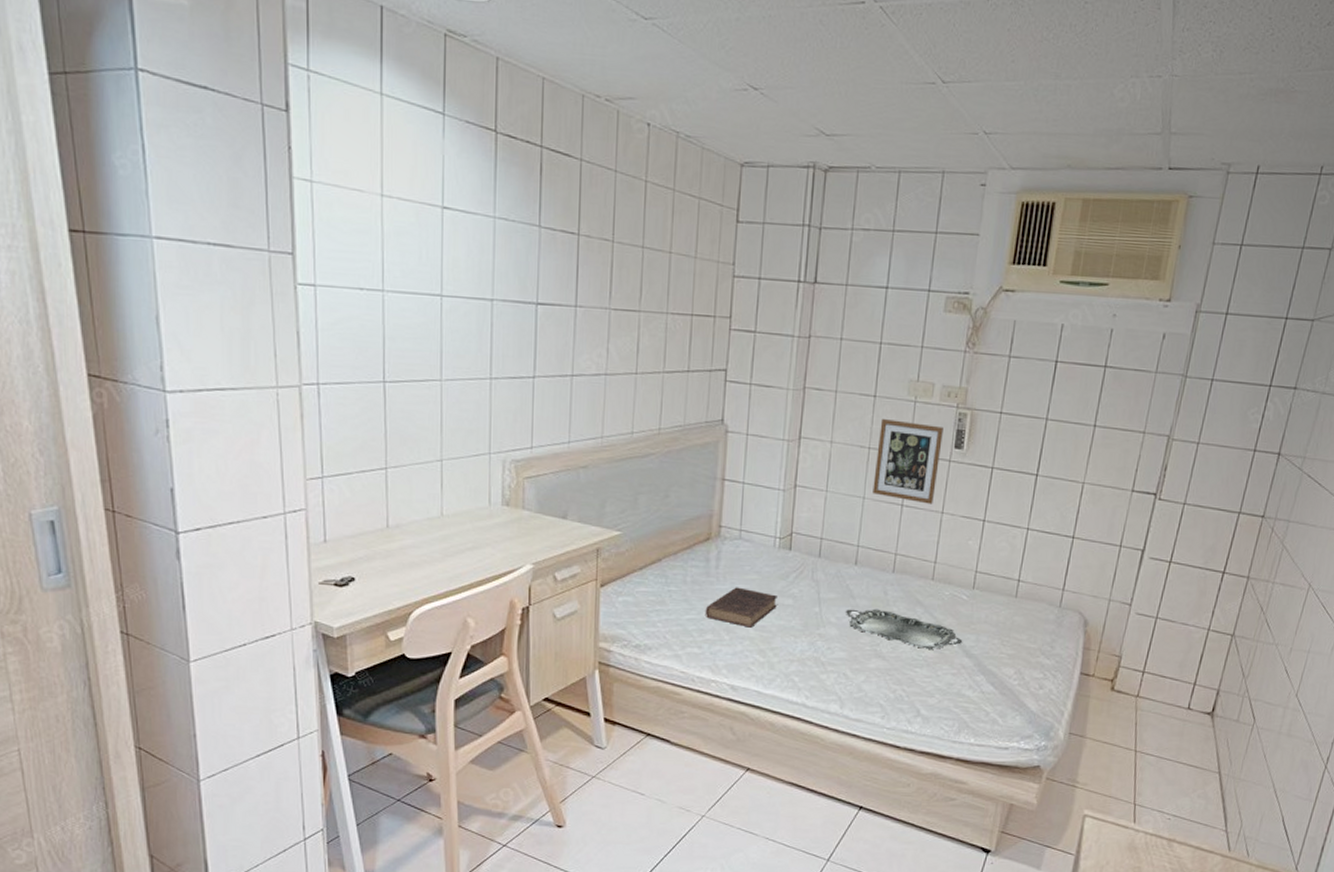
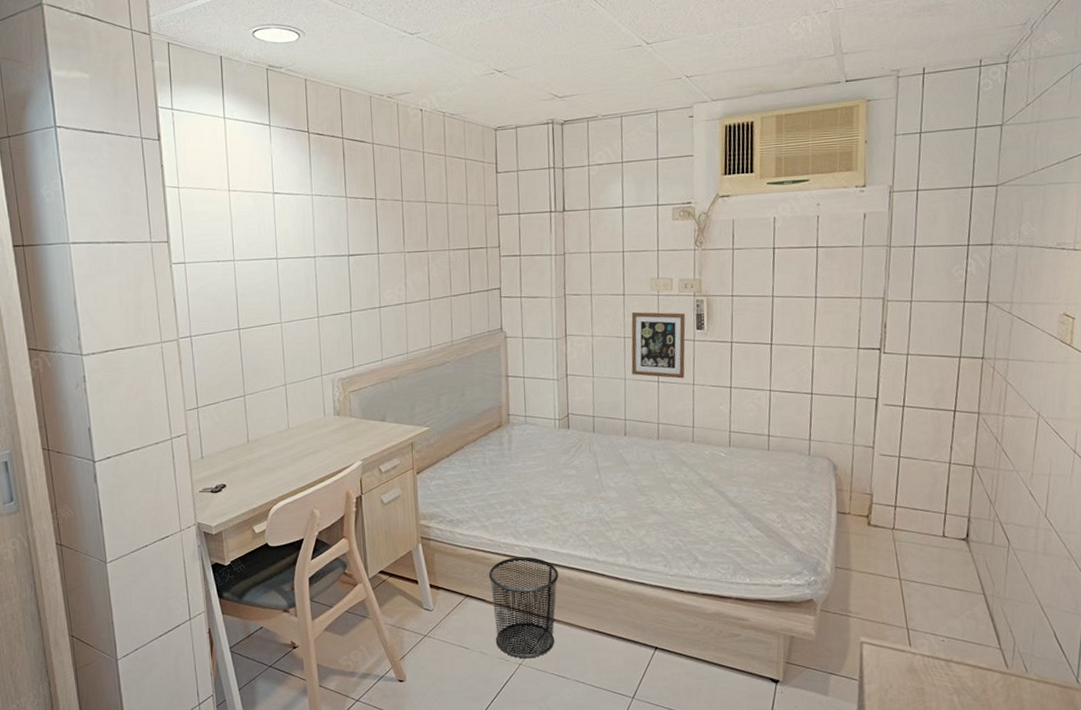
waste bin: none [676,694,759,810] -> present [488,556,559,659]
book: present [705,587,777,628] -> none [503,464,563,497]
serving tray: present [845,608,963,650] -> none [621,471,727,503]

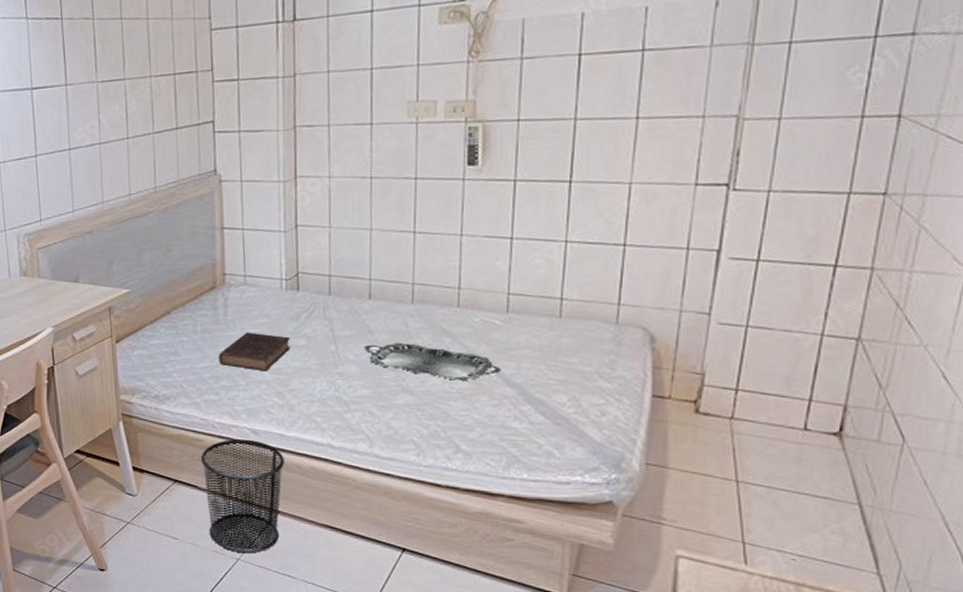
book: none [503,464,563,497] -> present [218,332,290,371]
serving tray: none [621,471,727,503] -> present [363,342,502,382]
picture frame: present [631,311,686,379] -> none [379,144,453,228]

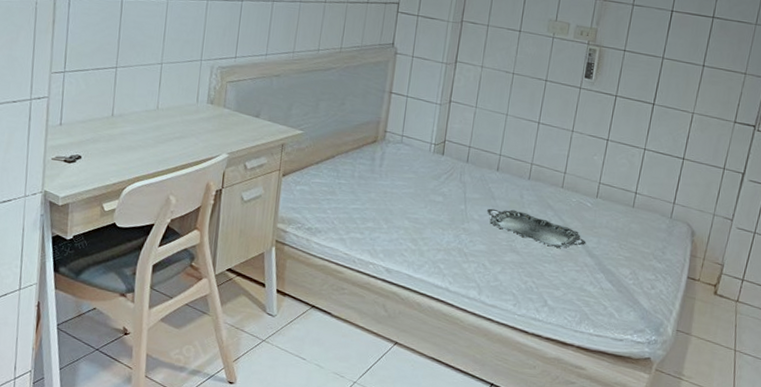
waste bin: present [200,439,285,554] -> none [333,274,409,378]
book: present [218,332,290,371] -> none [368,183,430,219]

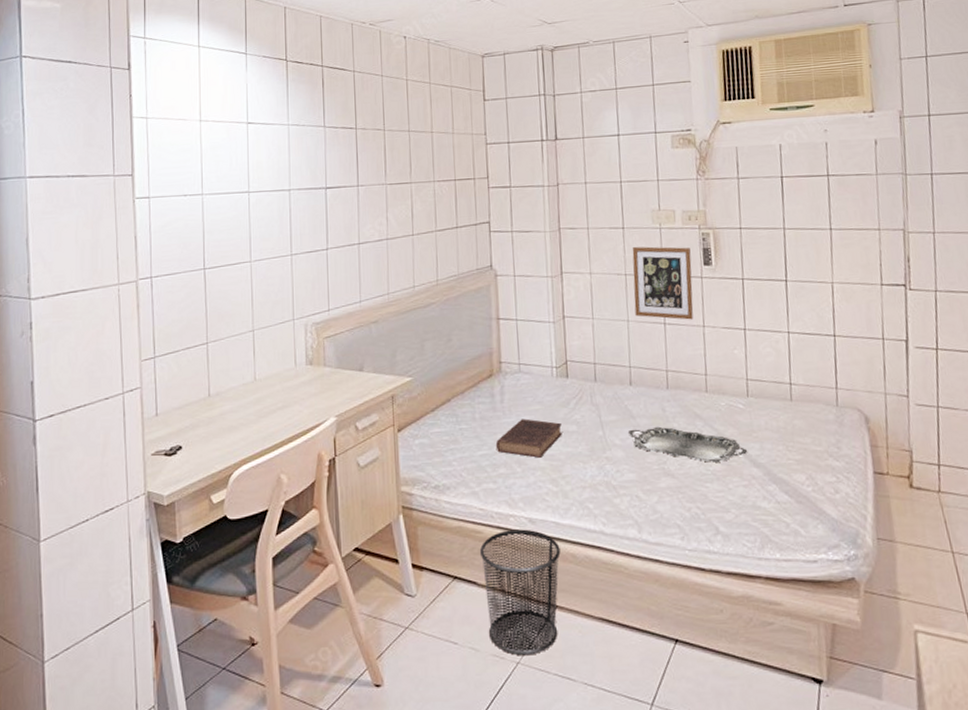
waste bin: none [333,274,409,378] -> present [479,529,561,656]
book: none [368,183,430,219] -> present [495,418,562,458]
picture frame: none [514,49,576,124] -> present [632,246,694,320]

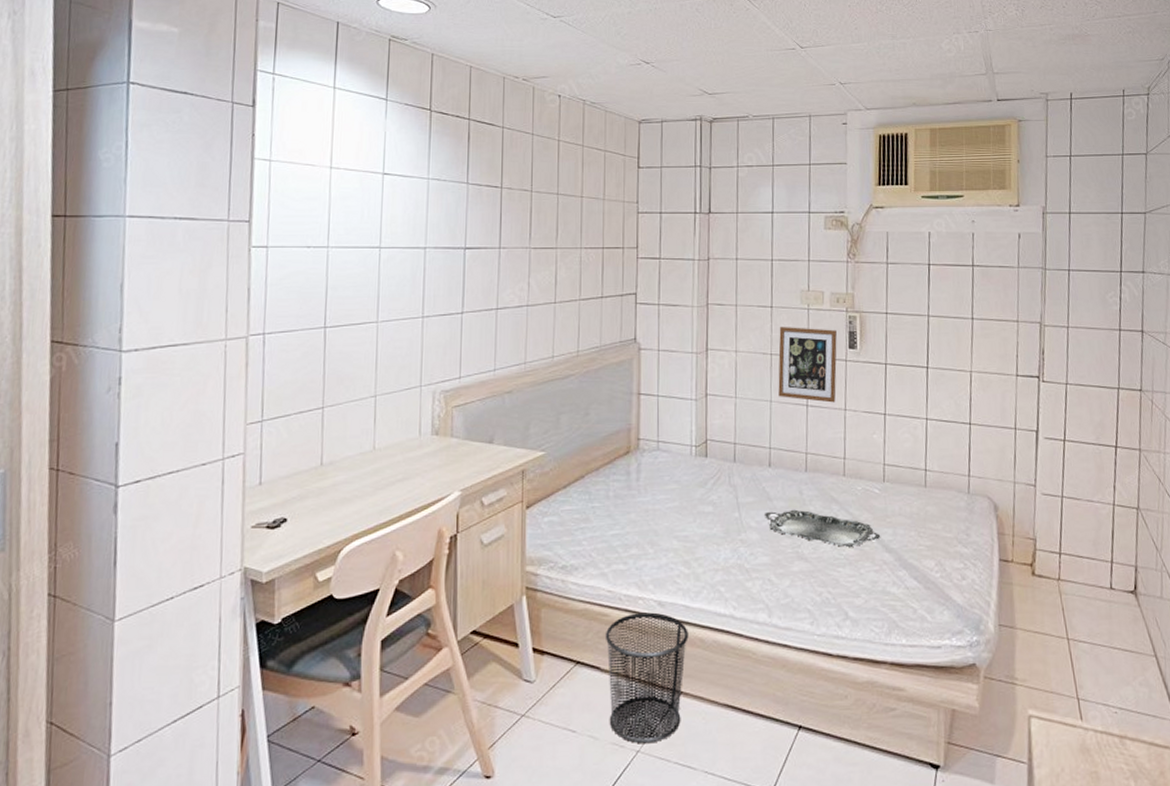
book: present [495,418,562,458] -> none [628,498,698,539]

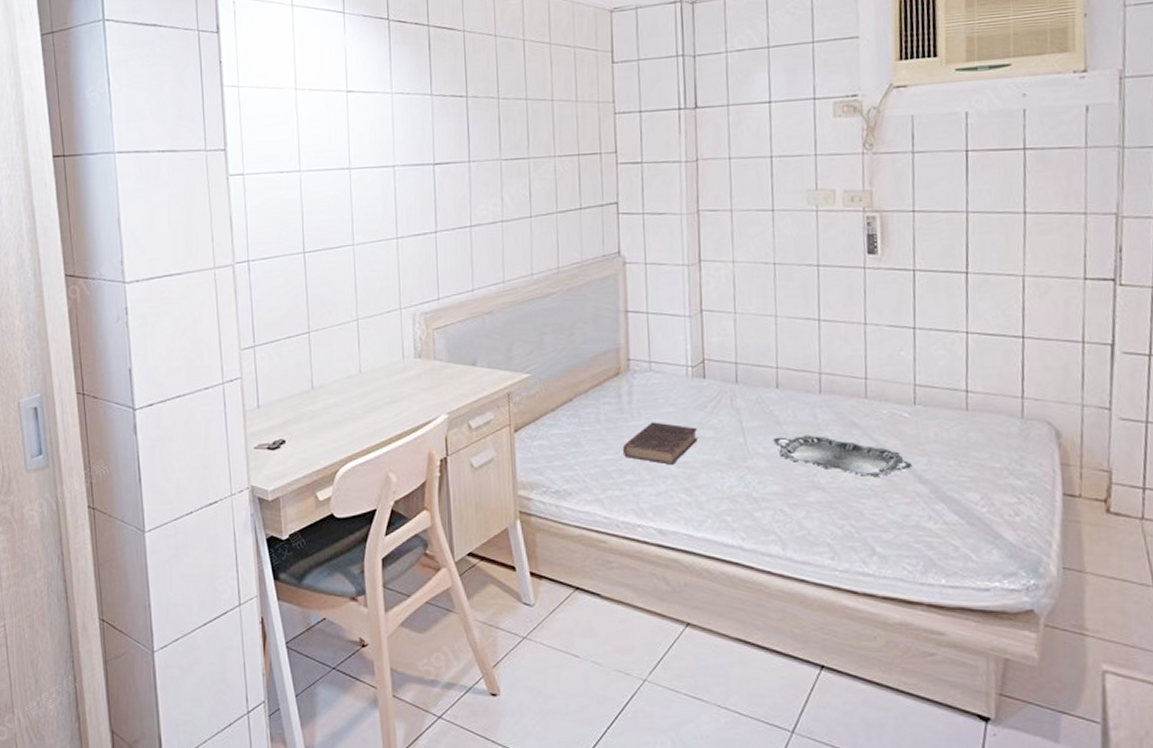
waste bin: present [605,612,689,744] -> none [603,540,693,673]
book: none [628,498,698,539] -> present [622,422,698,465]
picture frame: present [778,326,837,403] -> none [782,231,854,316]

